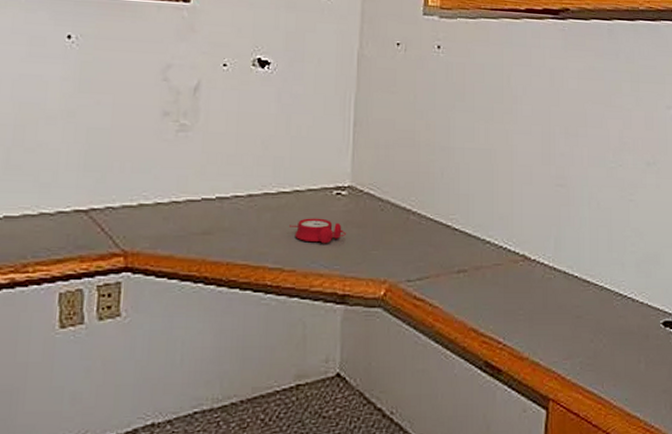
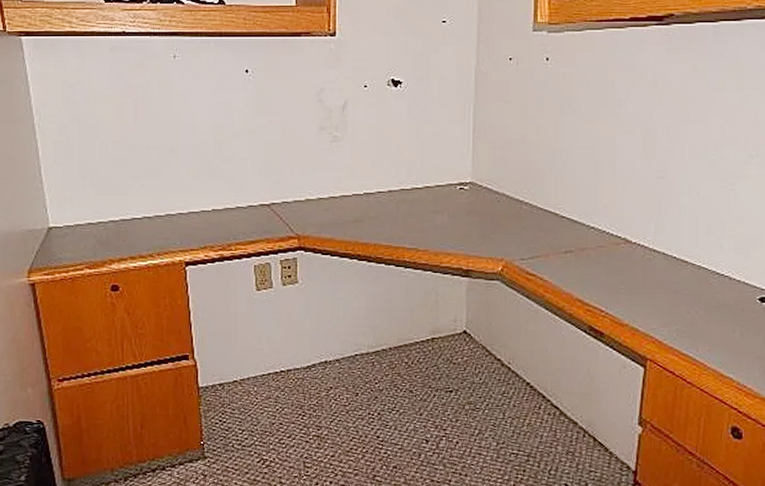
alarm clock: present [289,218,346,244] -> none [422,208,468,229]

